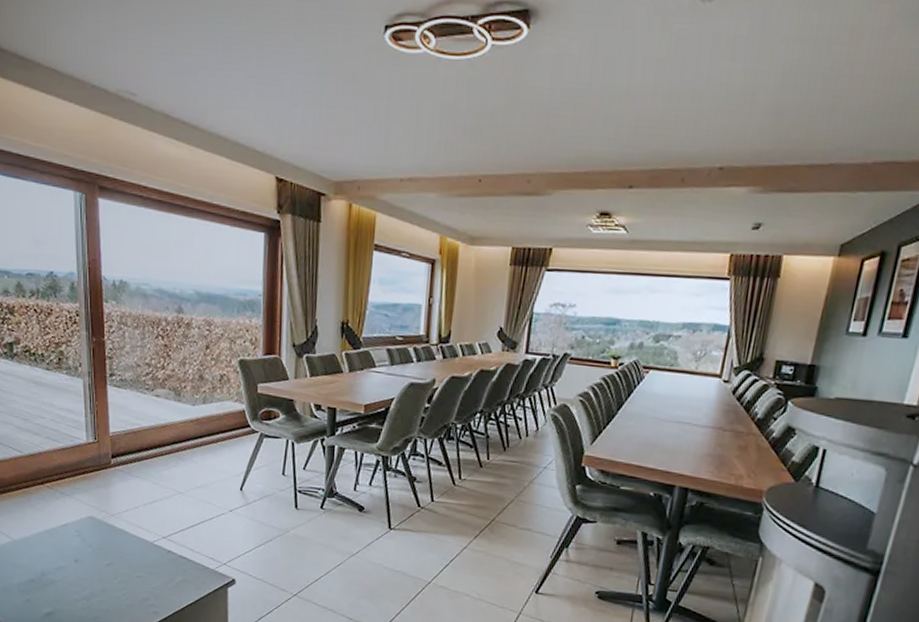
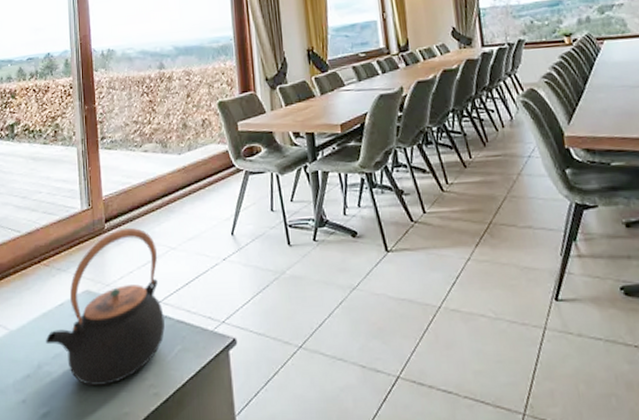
teapot: none [50,466,167,599] -> present [46,227,165,386]

